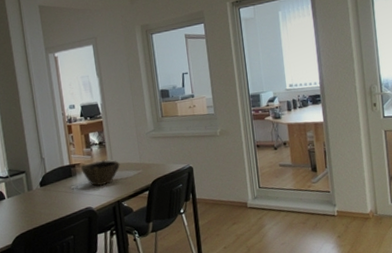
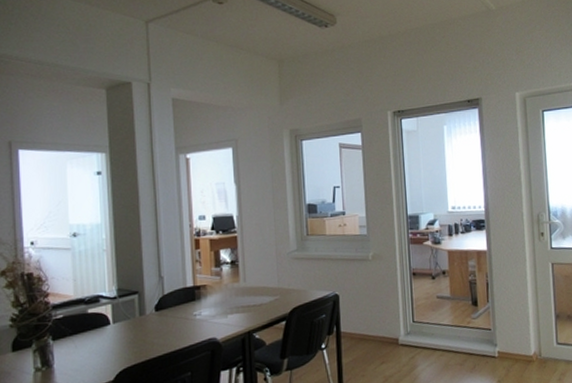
bowl: present [81,160,120,186] -> none [207,282,254,313]

